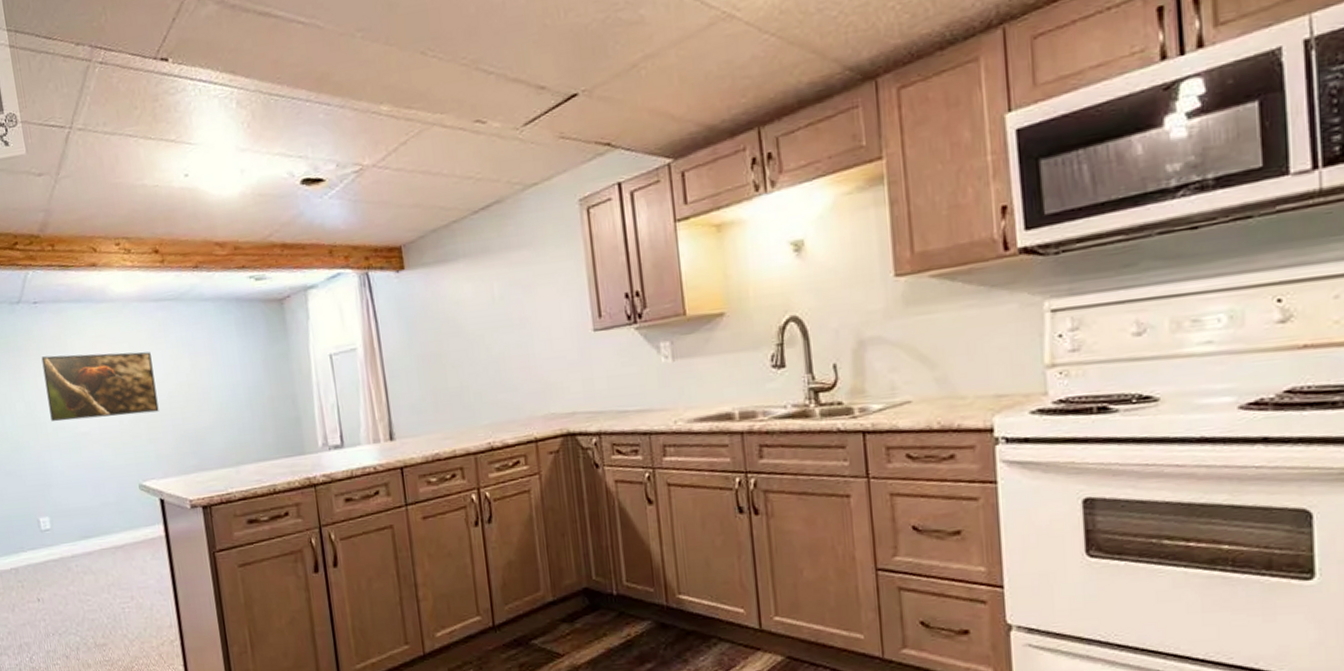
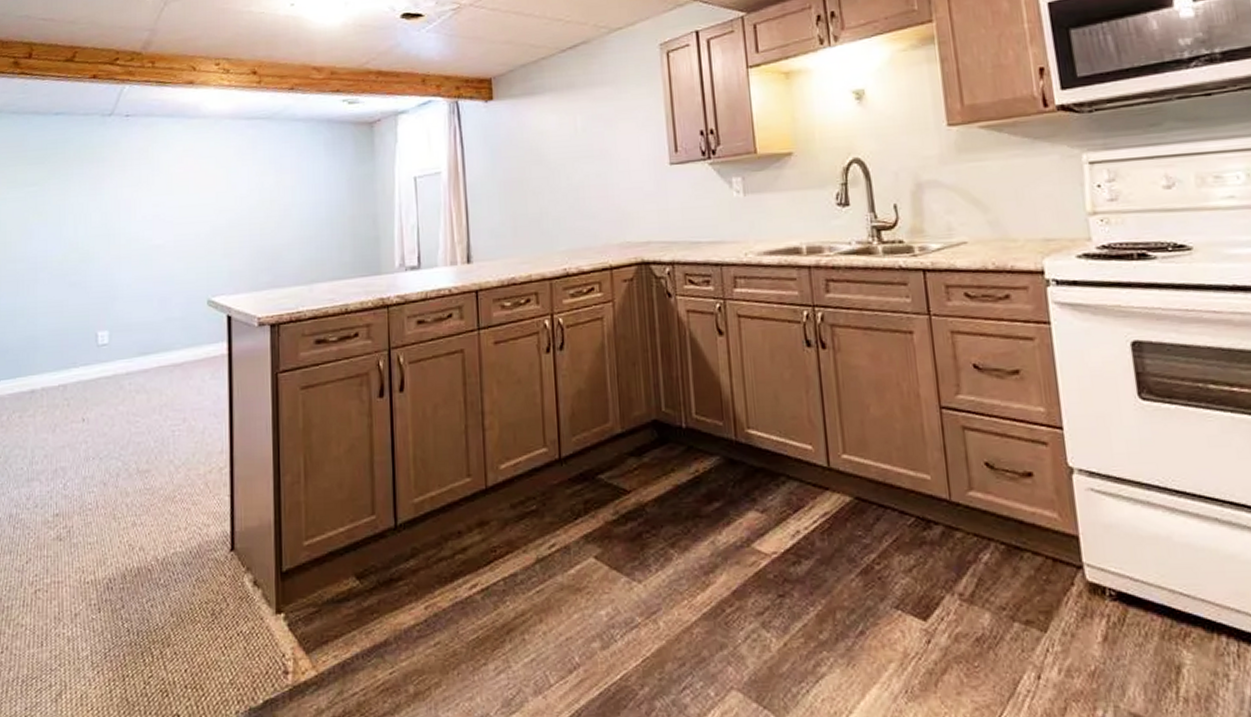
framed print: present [41,352,159,422] -> none [125,167,238,233]

